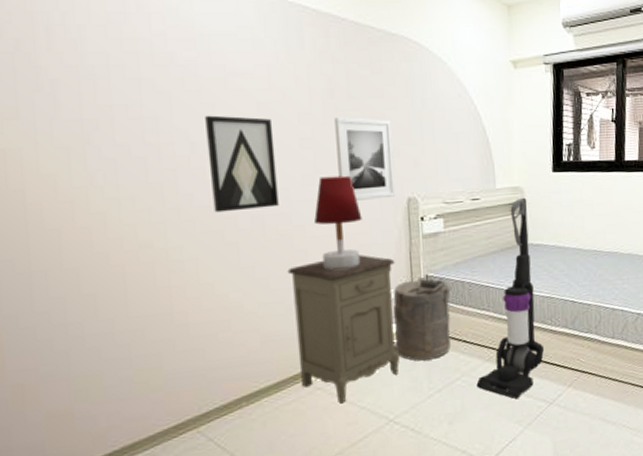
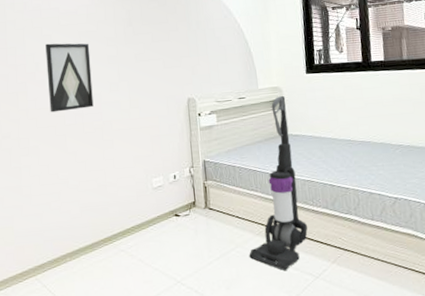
nightstand: present [287,254,400,404] -> none [99,143,185,265]
table lamp: present [314,175,362,270] -> none [118,82,154,155]
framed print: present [334,117,396,201] -> none [132,39,178,101]
laundry hamper: present [392,276,452,361] -> none [178,161,226,232]

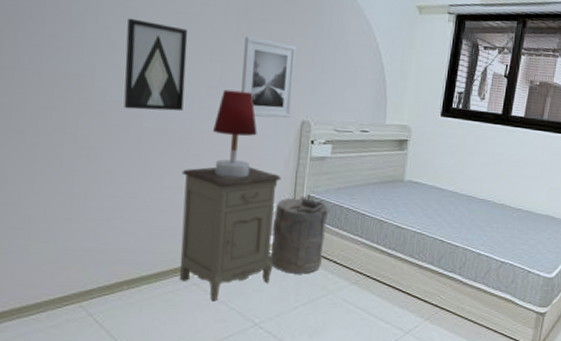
nightstand: none [99,143,185,265] -> present [179,167,281,302]
table lamp: none [118,82,154,155] -> present [213,89,258,178]
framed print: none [132,39,178,101] -> present [241,37,297,118]
laundry hamper: none [178,161,226,232] -> present [269,195,331,274]
vacuum cleaner: present [249,95,308,271] -> none [340,136,413,324]

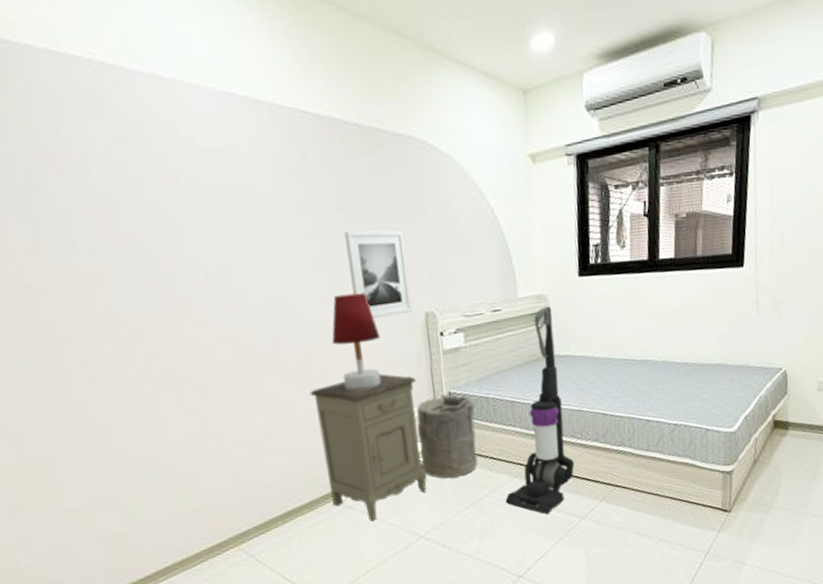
wall art: present [124,18,188,112] -> none [215,236,296,338]
vacuum cleaner: none [340,136,413,324] -> present [505,305,575,515]

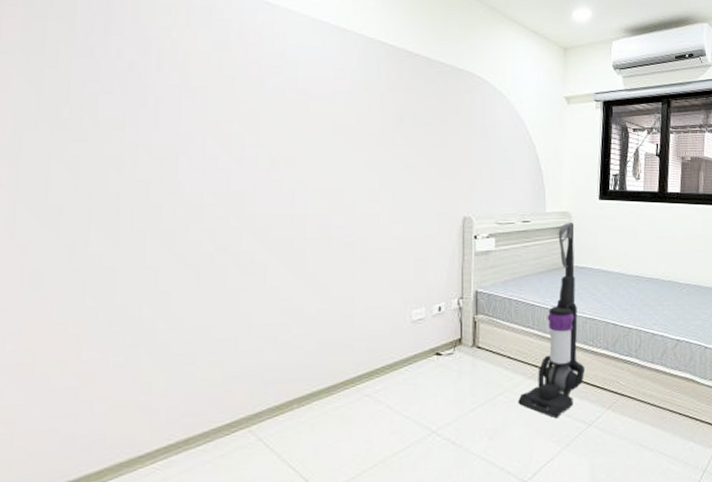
nightstand: present [309,373,427,522] -> none [347,268,448,412]
table lamp: present [332,292,382,391] -> none [376,193,420,281]
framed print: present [344,230,412,318] -> none [402,141,453,217]
laundry hamper: present [417,394,478,479] -> none [442,292,500,374]

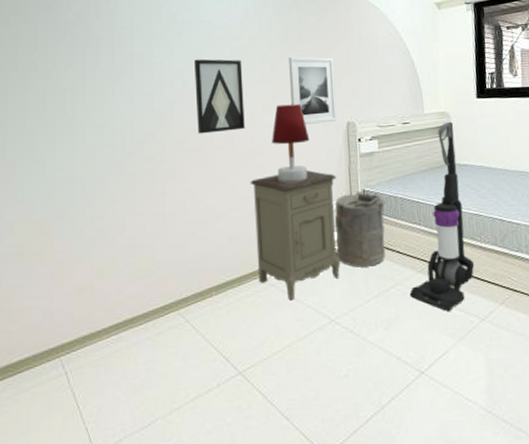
wall art: none [285,134,346,222] -> present [194,59,245,134]
nightstand: none [347,268,448,412] -> present [250,170,341,301]
table lamp: none [376,193,420,281] -> present [272,103,310,182]
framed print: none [402,141,453,217] -> present [289,56,337,124]
laundry hamper: none [442,292,500,374] -> present [334,191,386,267]

